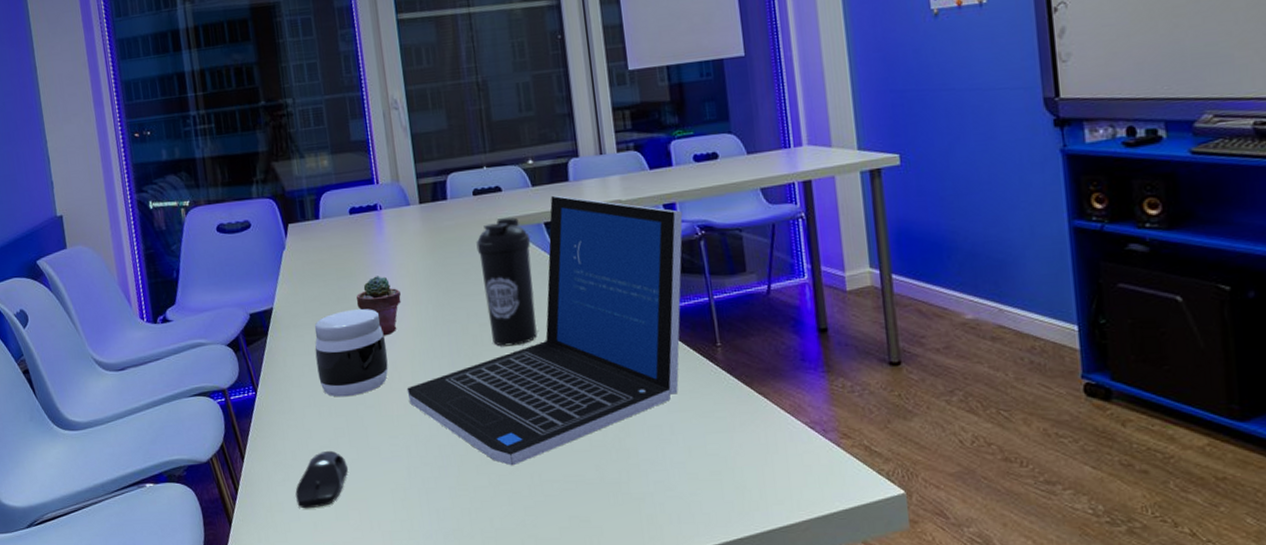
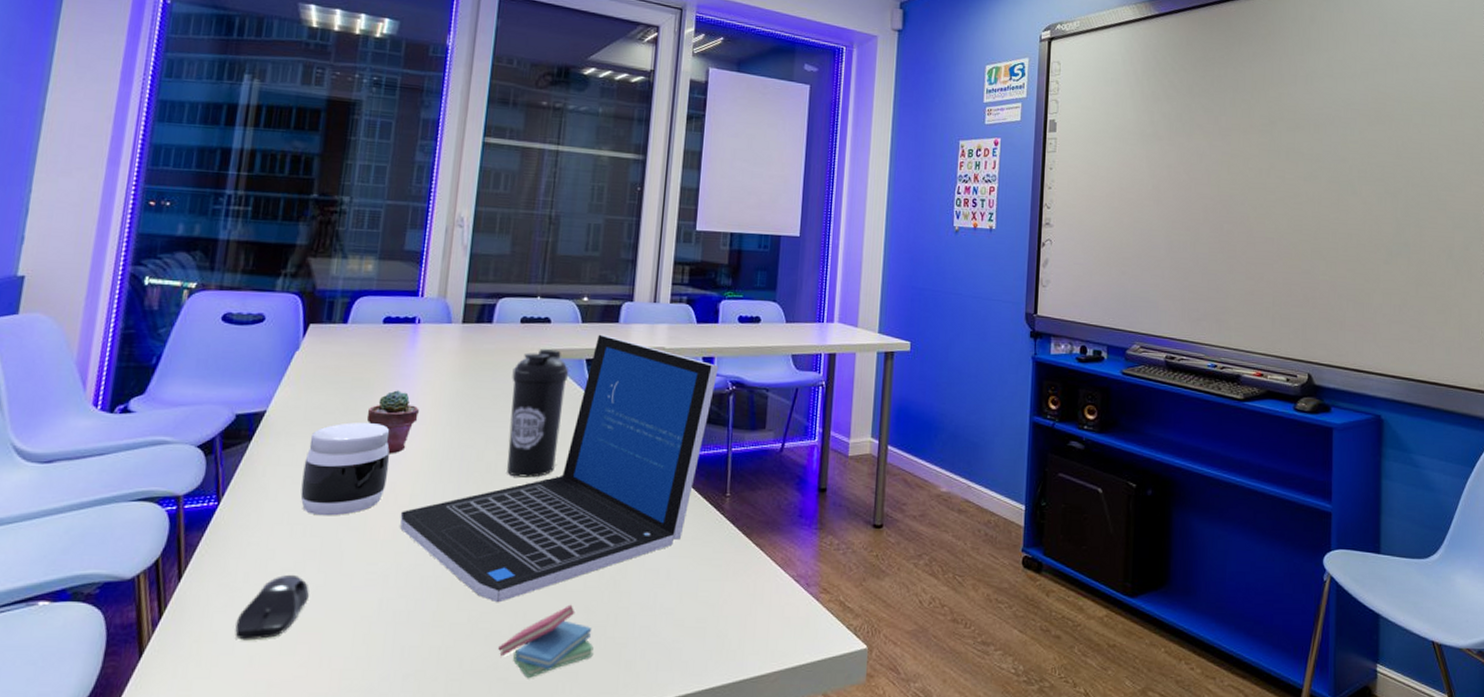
sticky notes: none [522,464,613,534] -> present [498,604,594,678]

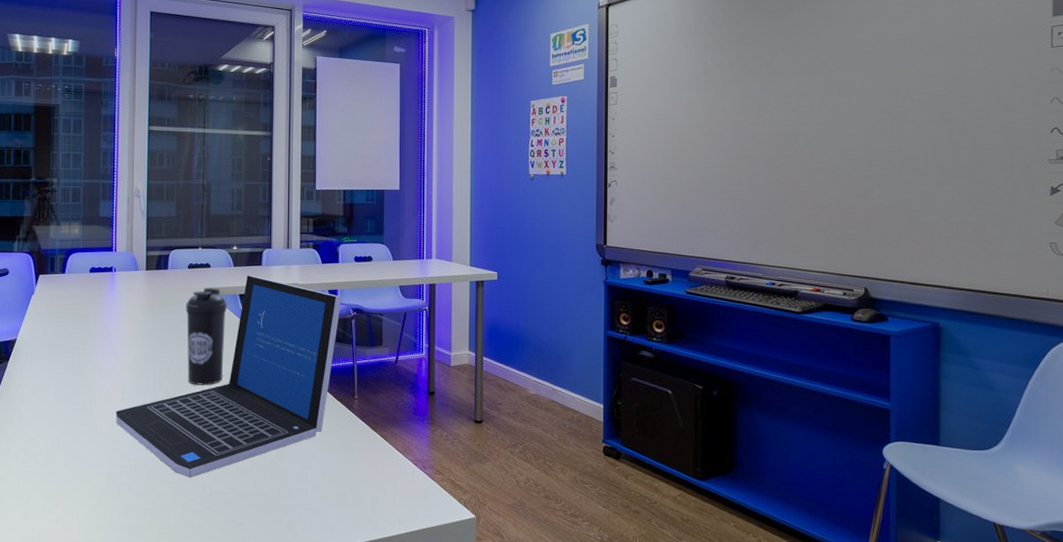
computer mouse: present [235,574,310,641] -> none [12,456,59,502]
jar: present [300,422,390,516] -> none [46,346,104,414]
potted succulent: present [366,390,419,454] -> none [85,322,121,369]
sticky notes: present [498,604,594,678] -> none [193,480,263,533]

